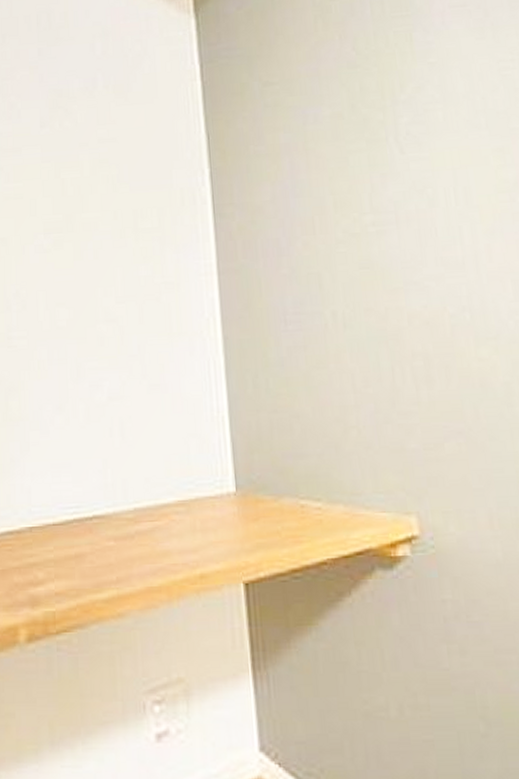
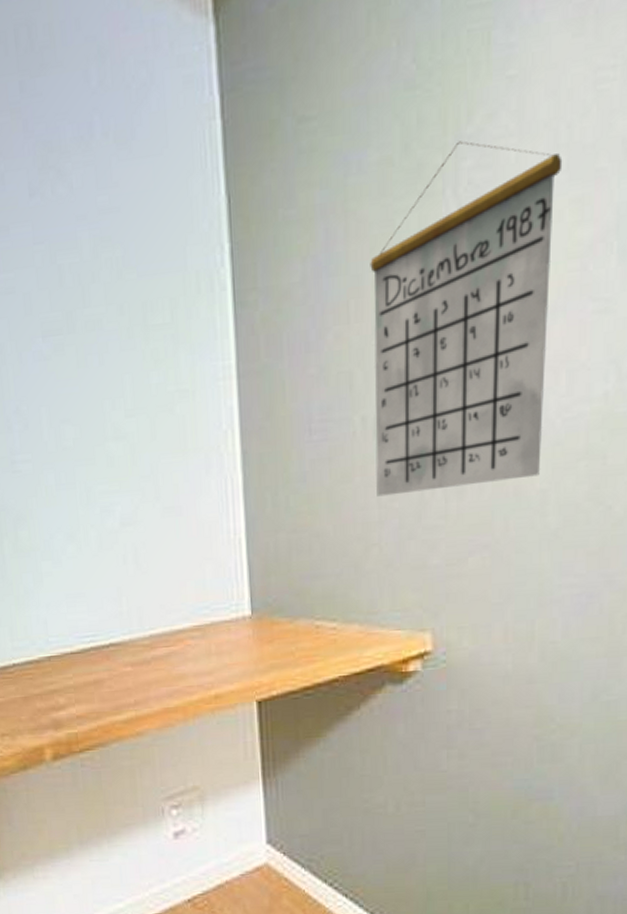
calendar: none [330,104,501,383] -> present [370,141,563,497]

